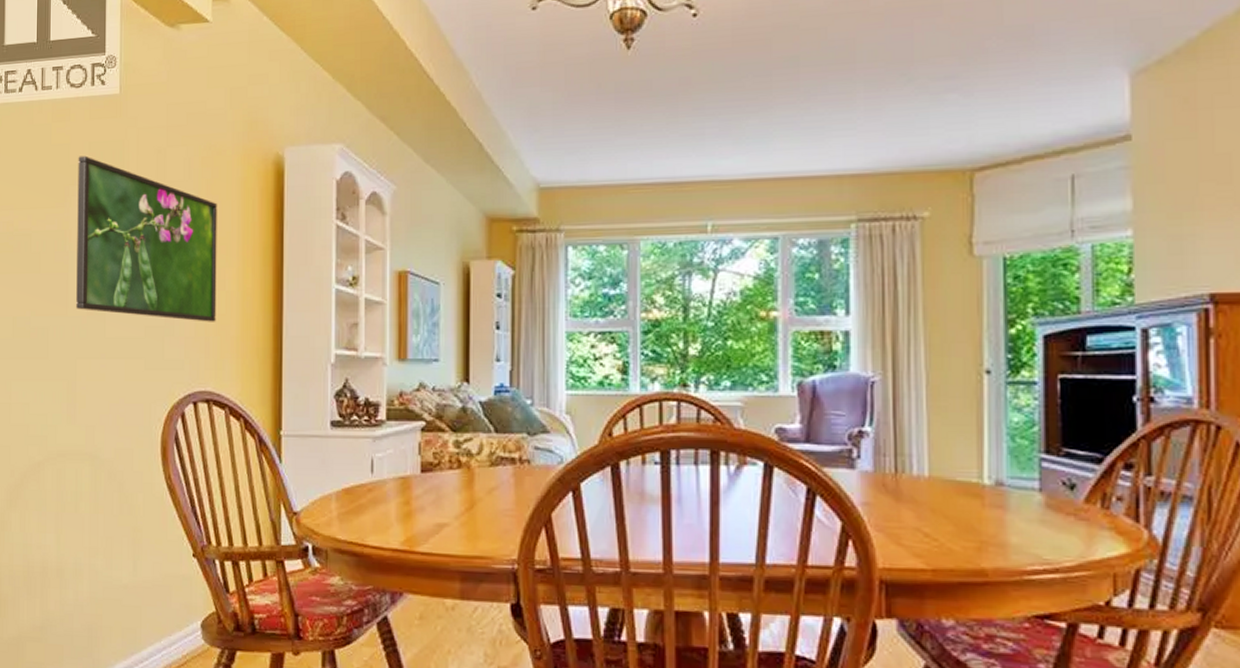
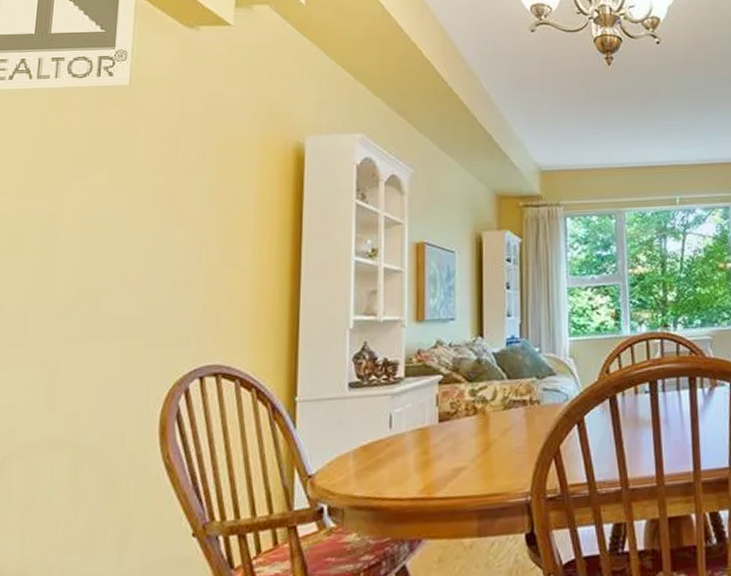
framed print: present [76,155,217,322] -> none [64,142,234,298]

